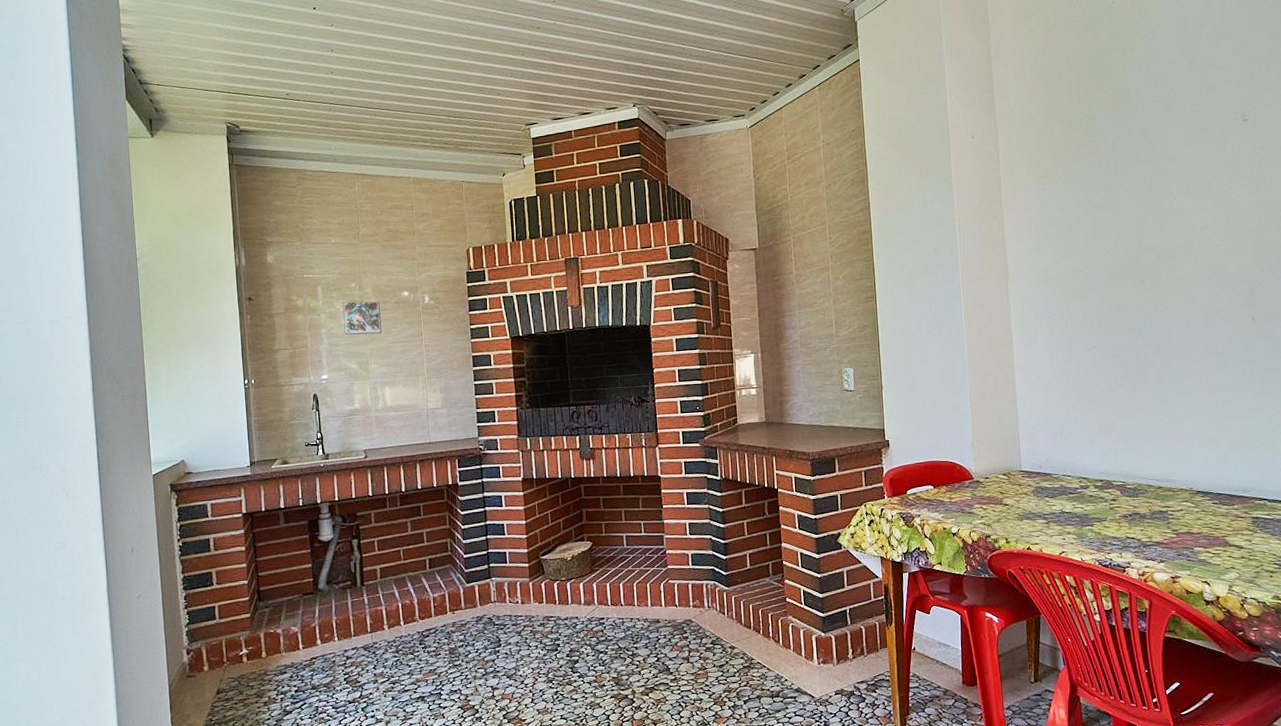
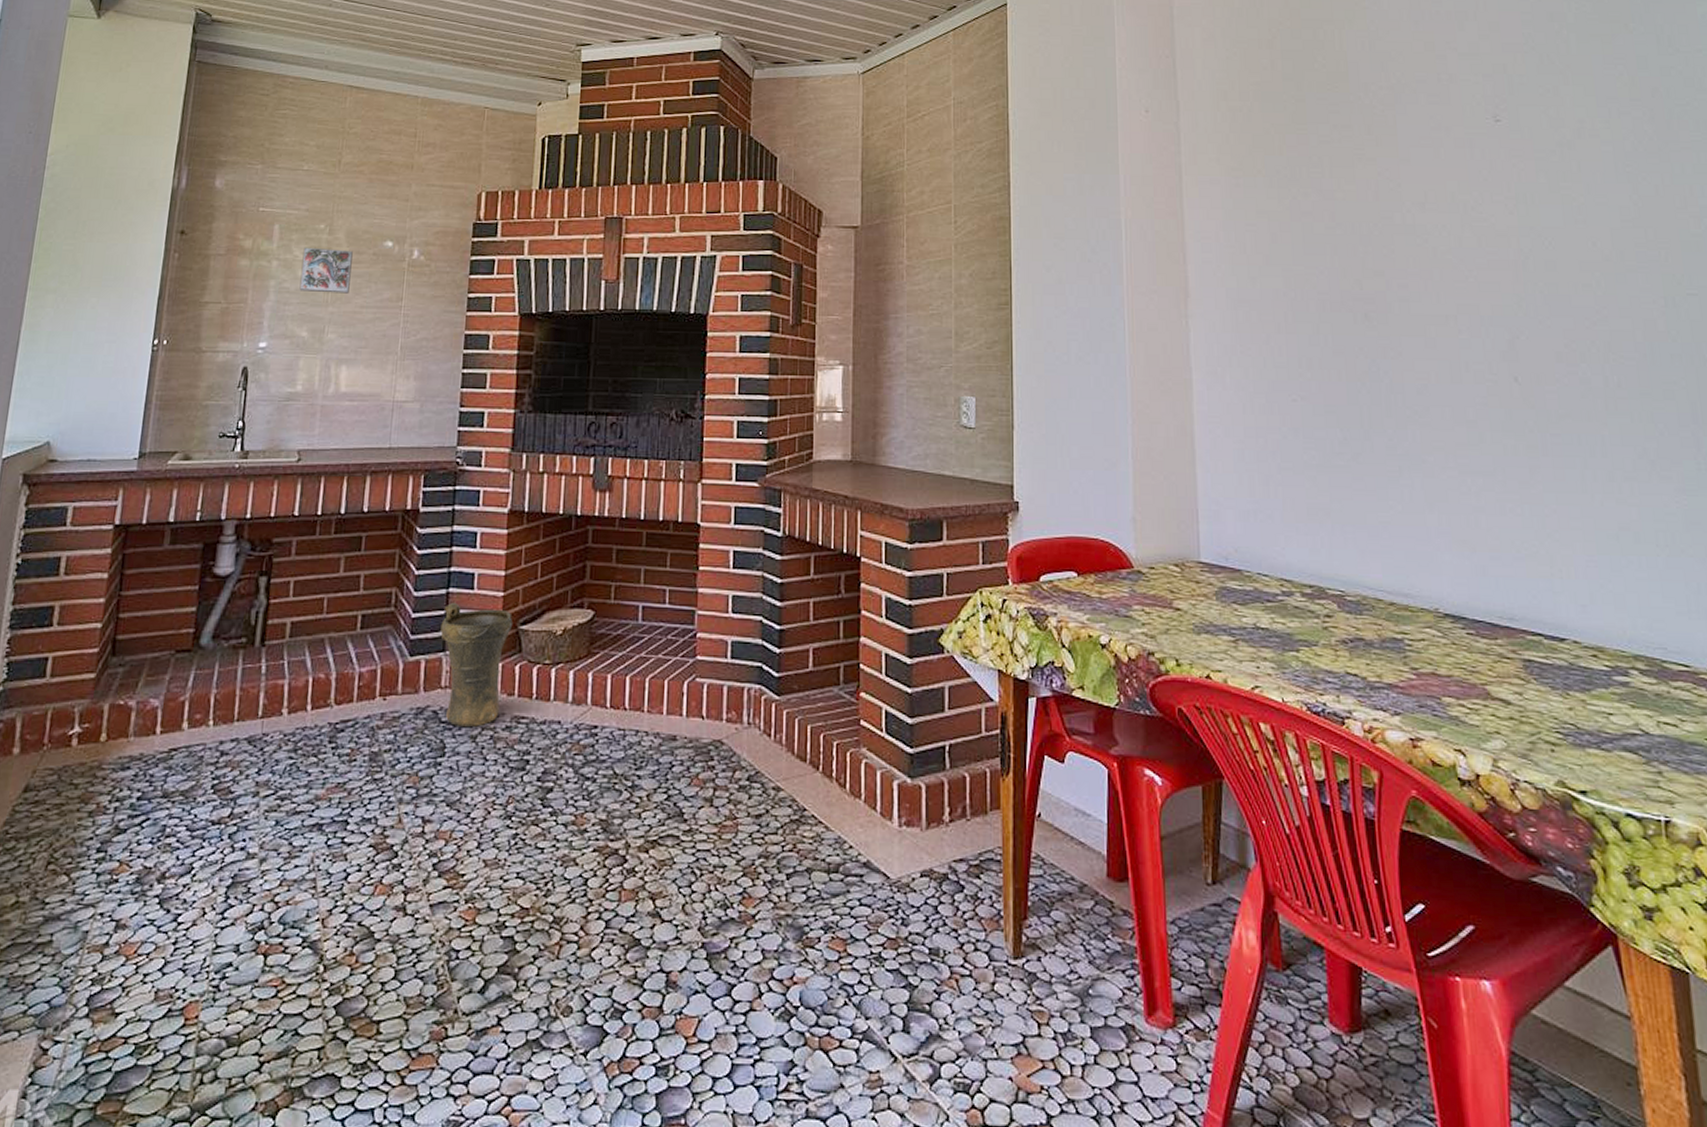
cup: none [485,545,536,627] -> present [441,603,514,728]

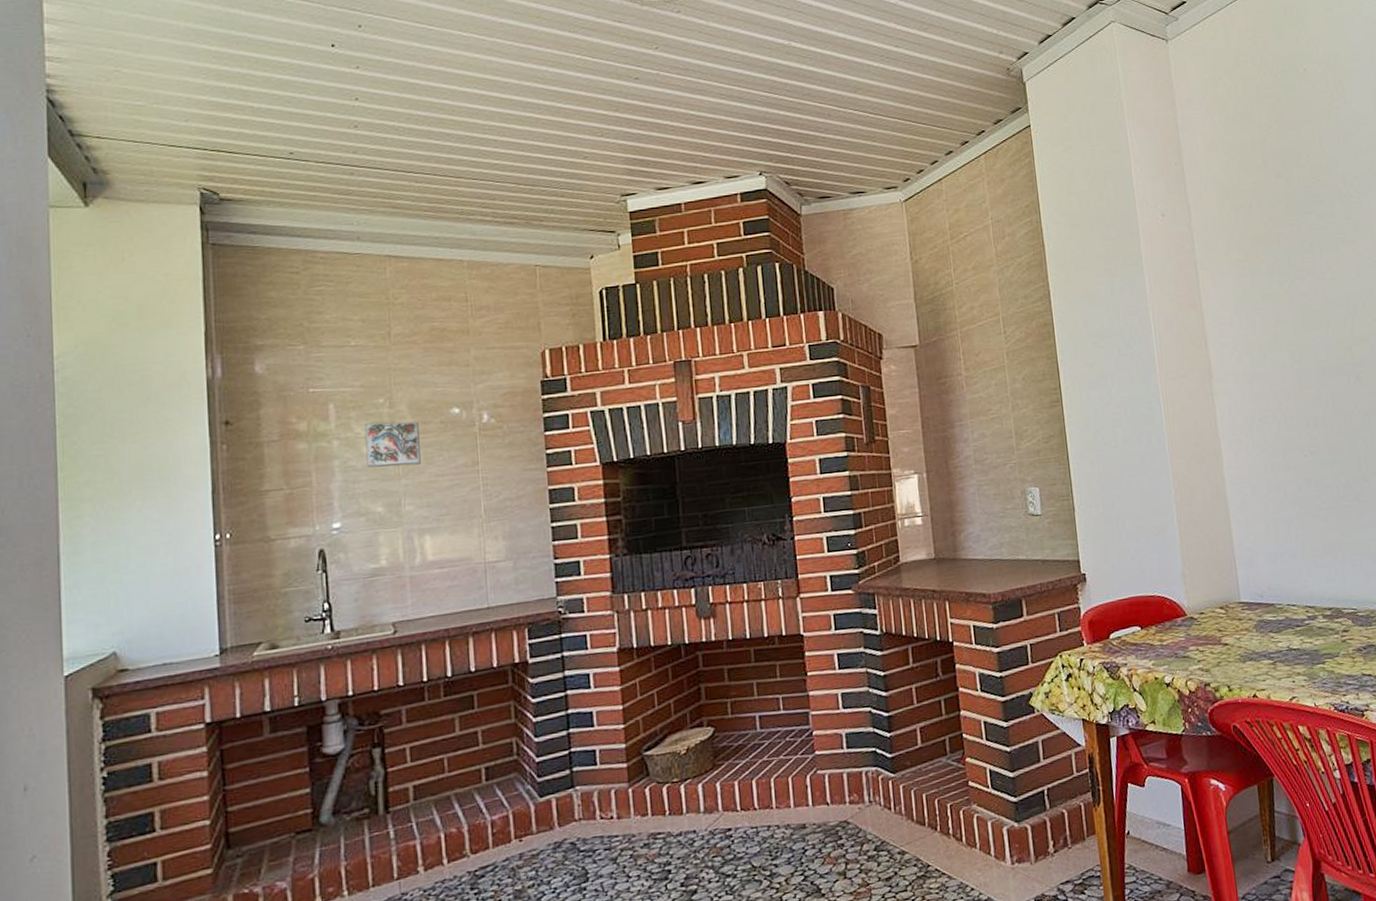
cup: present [441,603,514,728] -> none [566,740,638,853]

